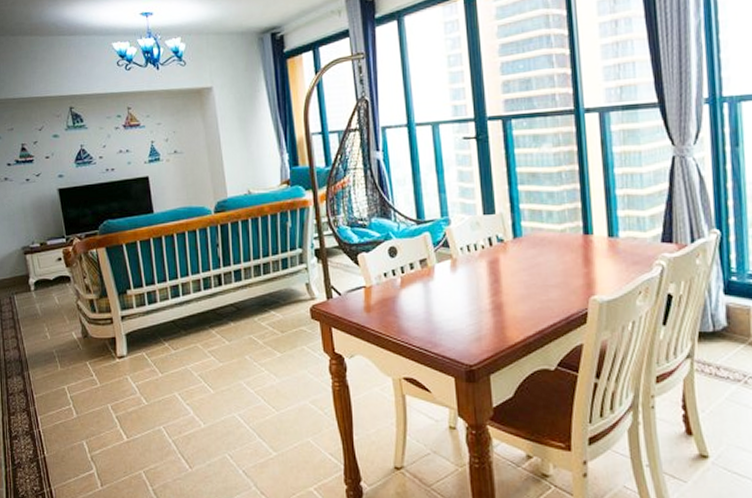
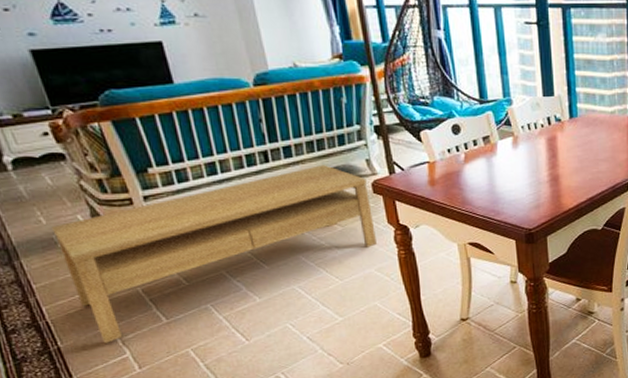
coffee table: none [53,289,313,457] -> present [52,165,378,344]

